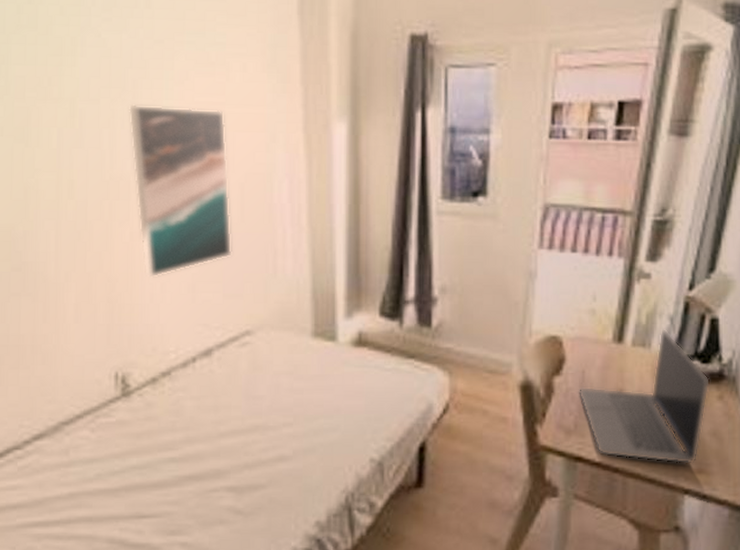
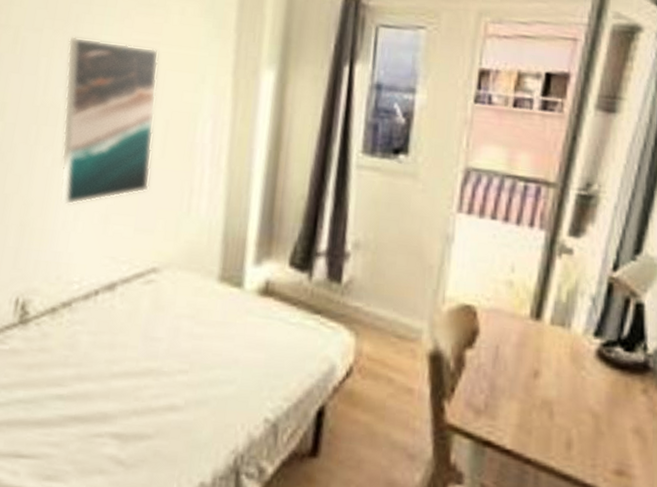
laptop: present [578,329,710,464] -> none [490,309,633,463]

